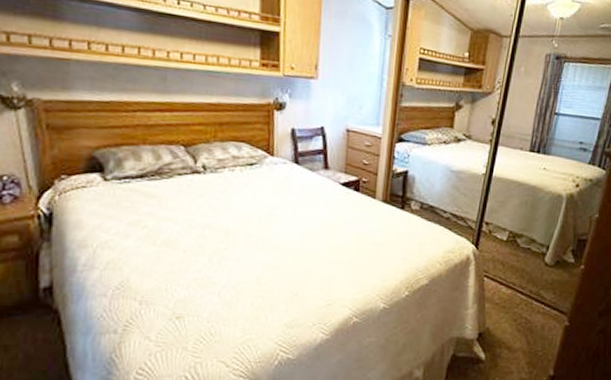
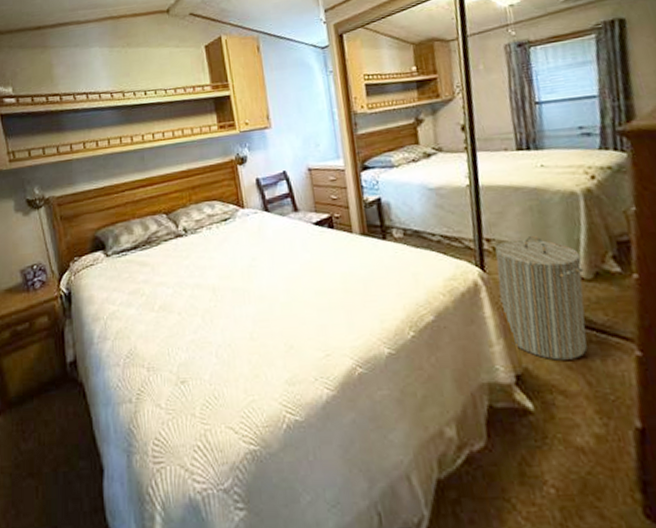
laundry hamper: none [481,224,551,324] -> present [495,235,588,360]

